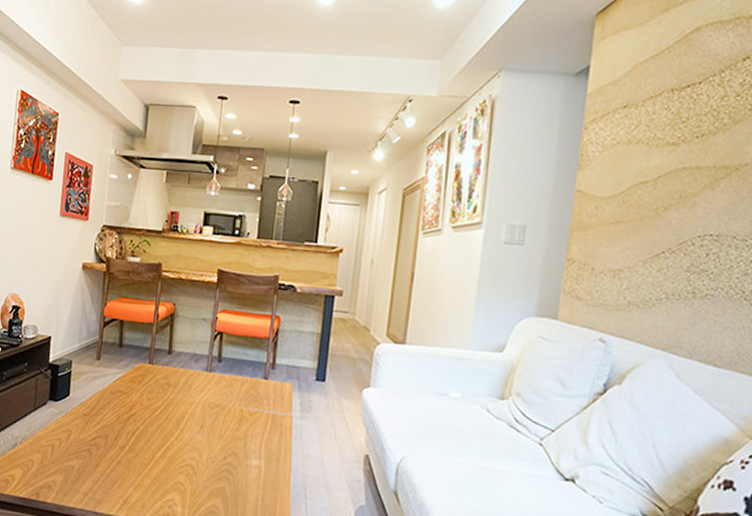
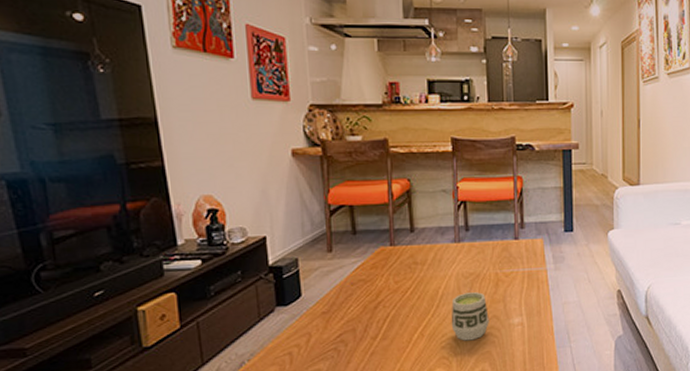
cup: none [191,423,228,473] -> present [451,292,489,341]

